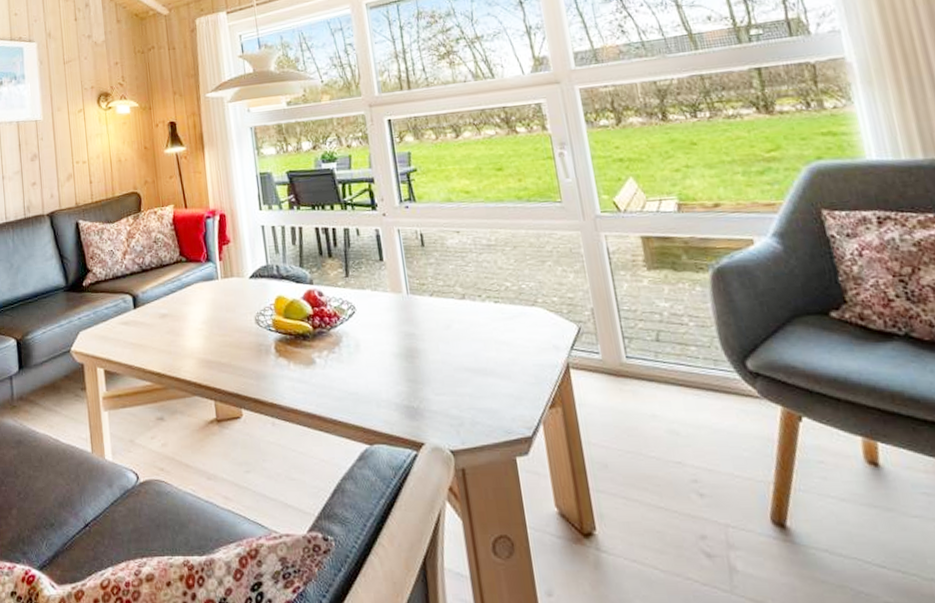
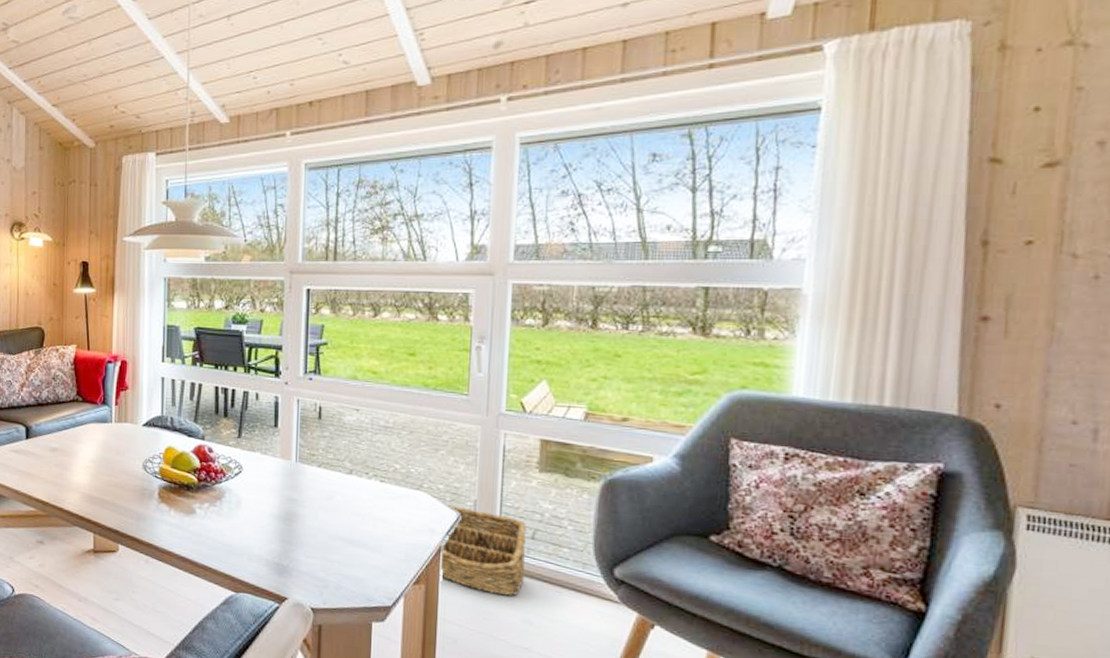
basket: none [567,317,660,406] -> present [439,505,527,595]

